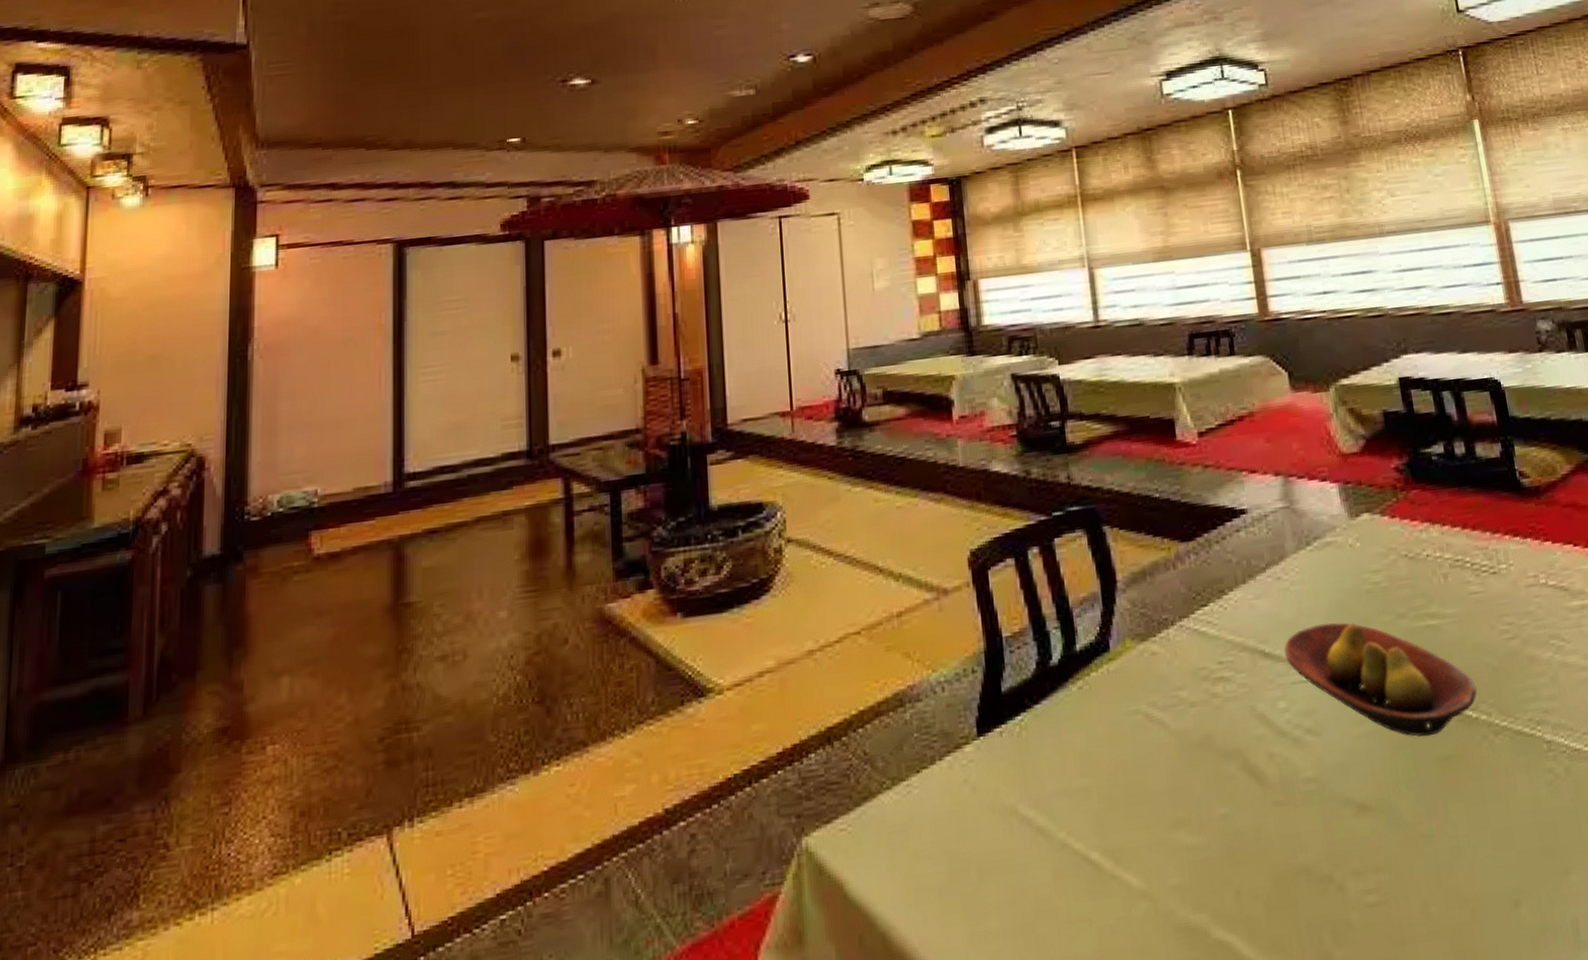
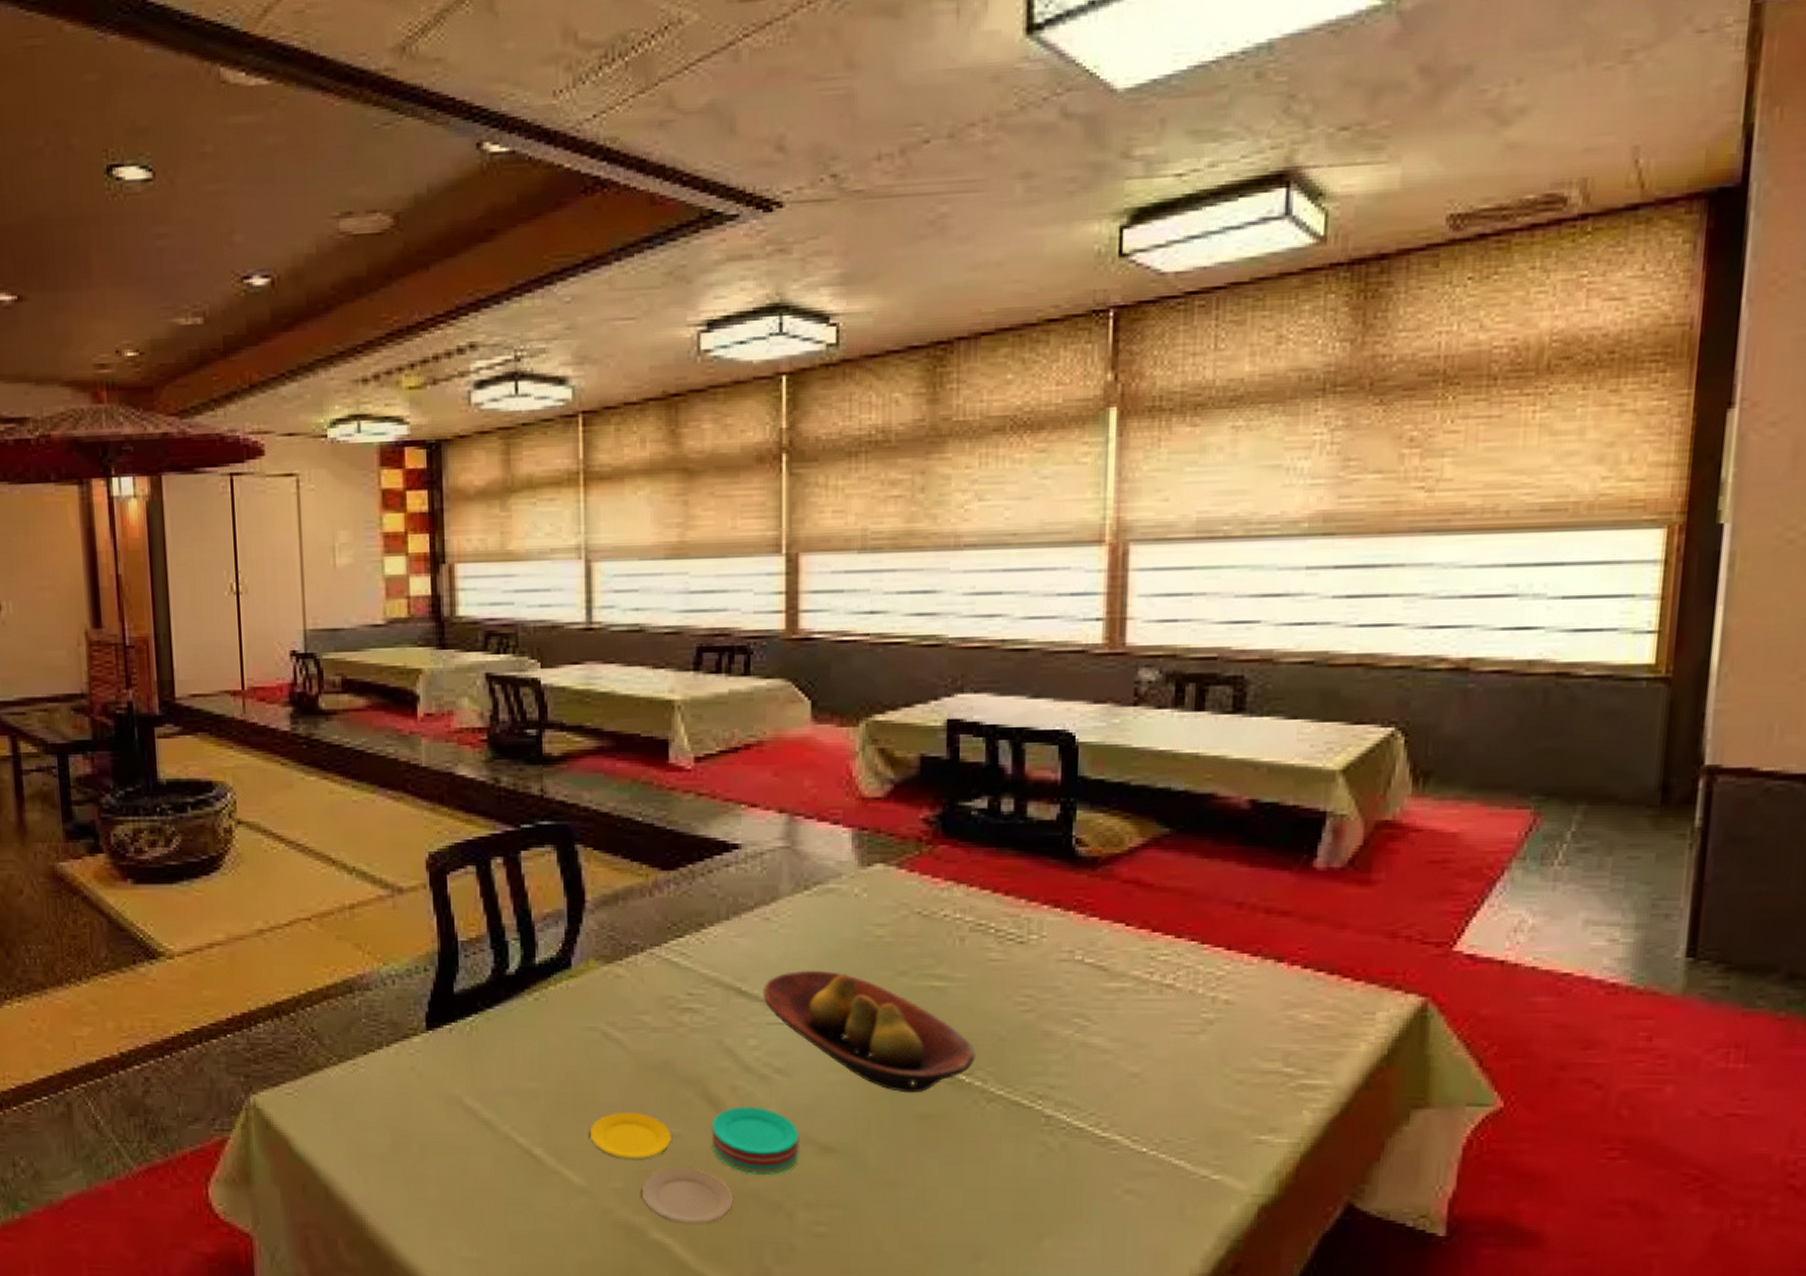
plate: none [1143,772,1341,916] -> present [590,1106,801,1224]

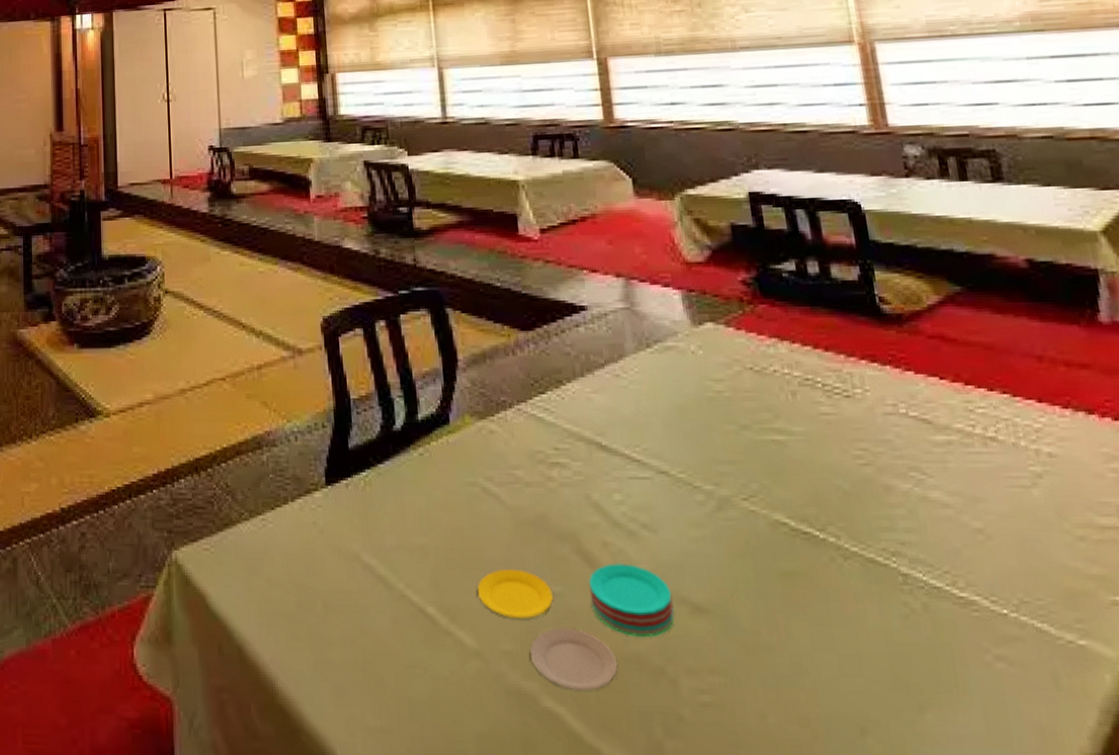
fruit bowl: present [763,970,976,1093] -> none [621,424,825,550]

